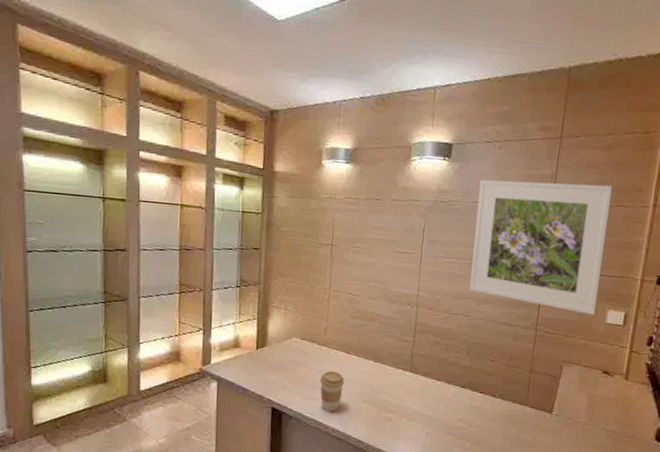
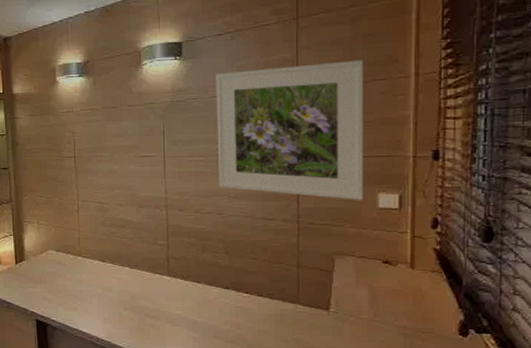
coffee cup: present [320,370,345,411] -> none [79,280,104,320]

